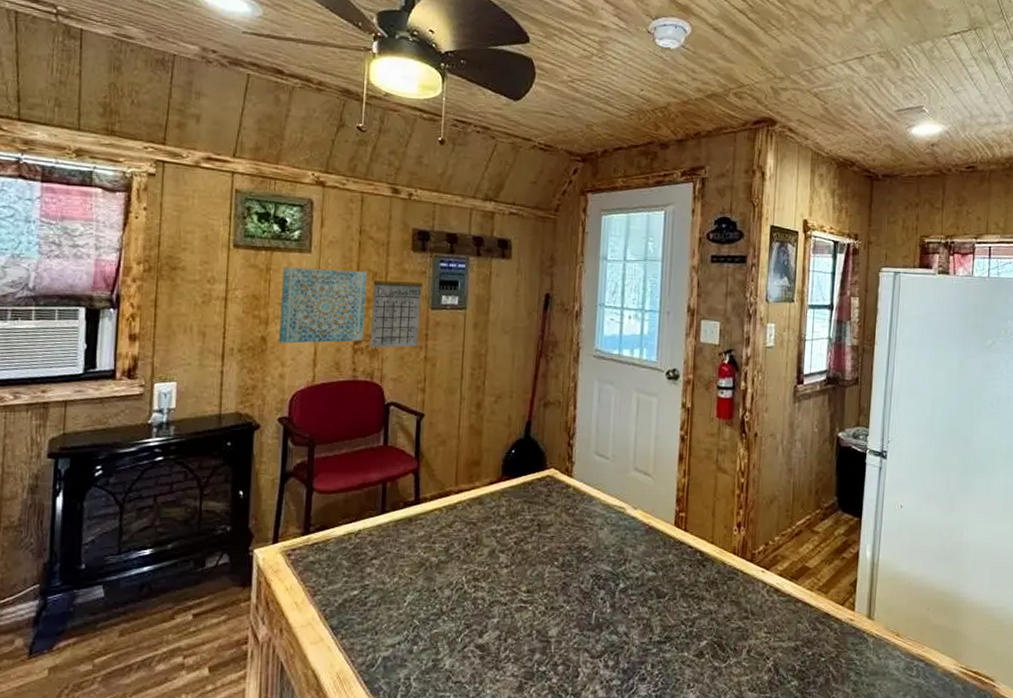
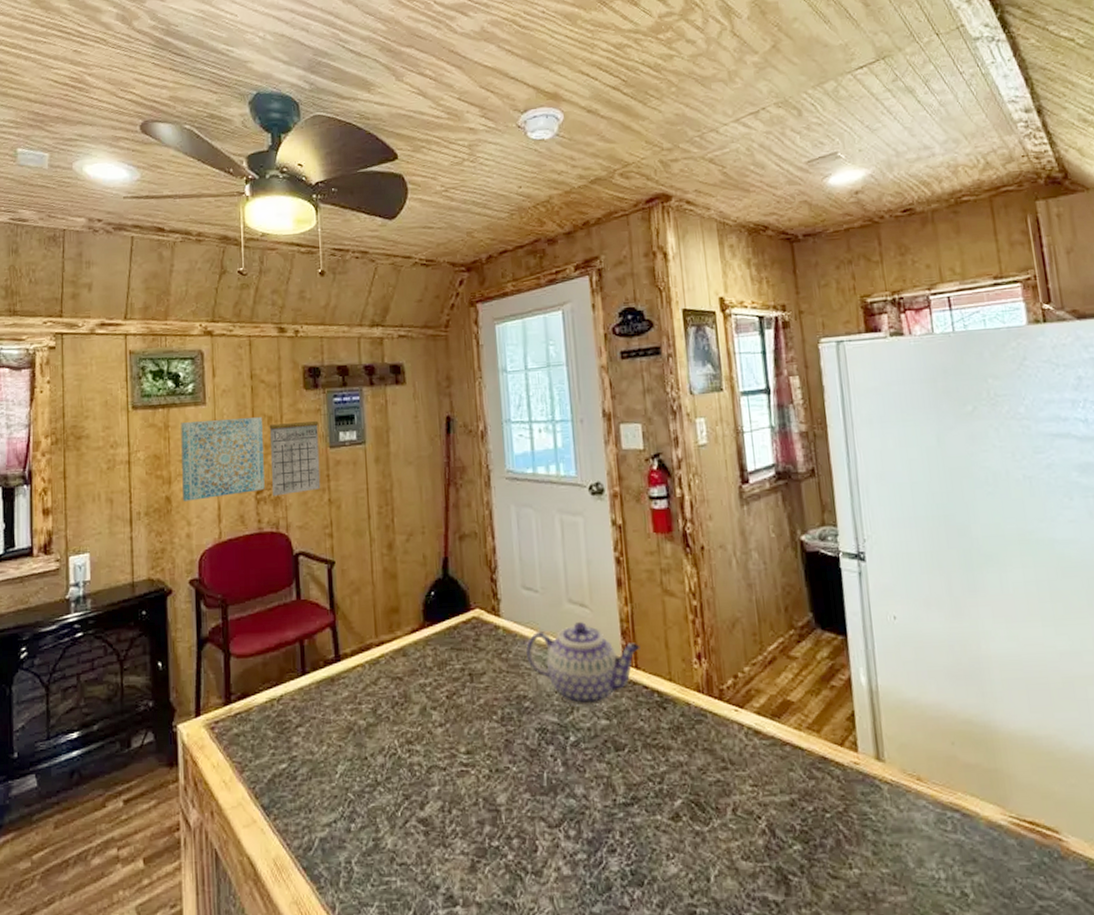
teapot: none [591,488,691,559] -> present [526,622,640,706]

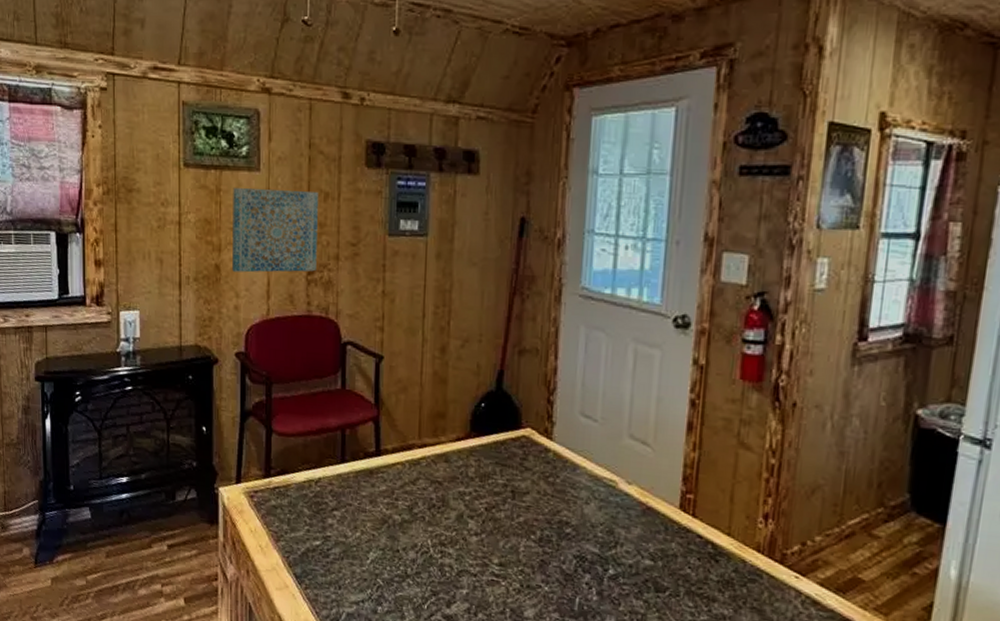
calendar: present [269,408,321,497] -> none [323,187,379,280]
teapot: present [526,622,640,706] -> none [575,459,702,545]

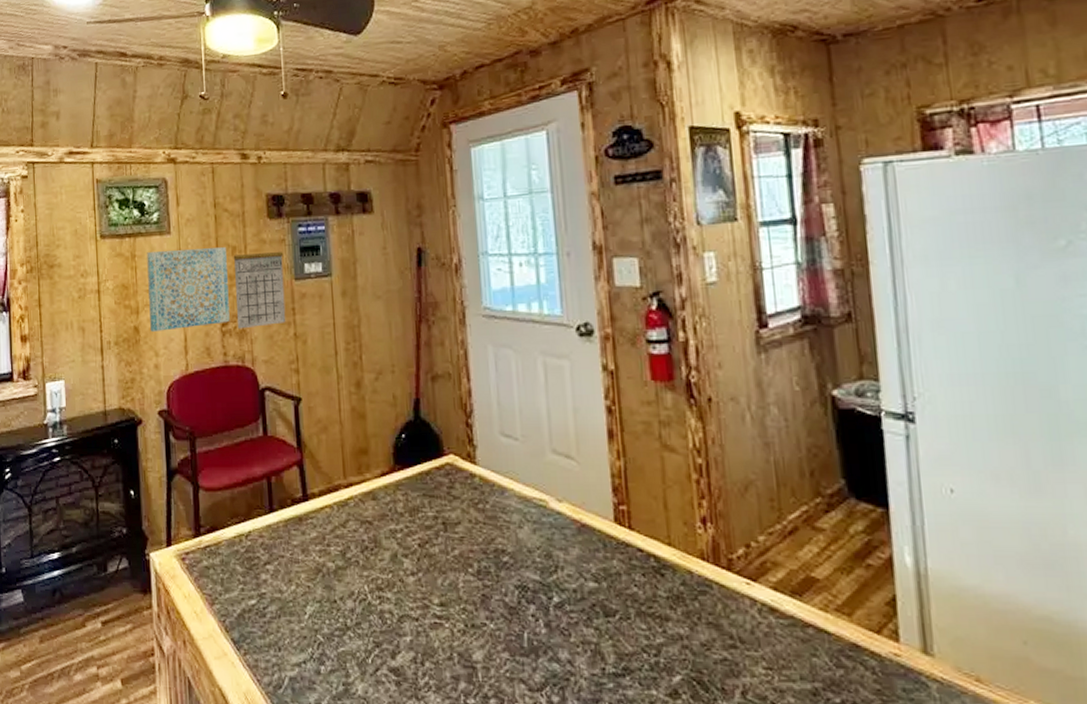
calendar: none [323,187,379,280] -> present [233,238,286,329]

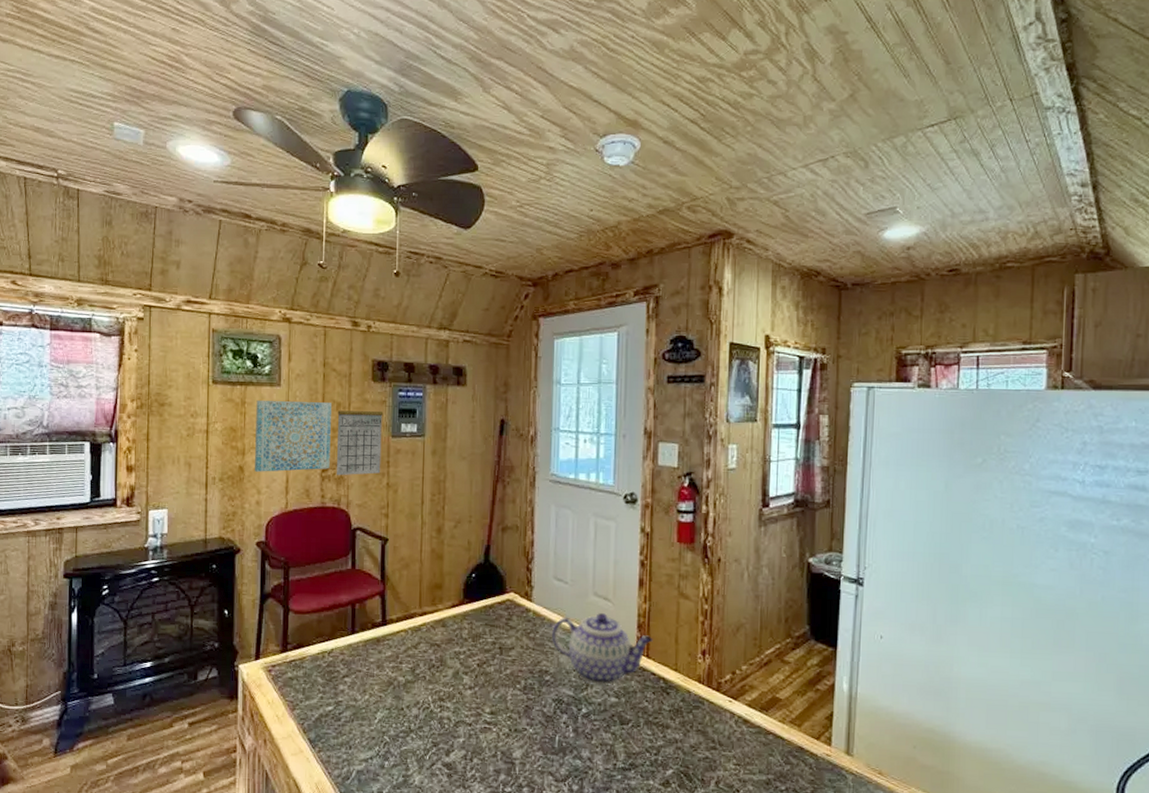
teapot: none [505,475,635,566] -> present [552,613,653,685]

